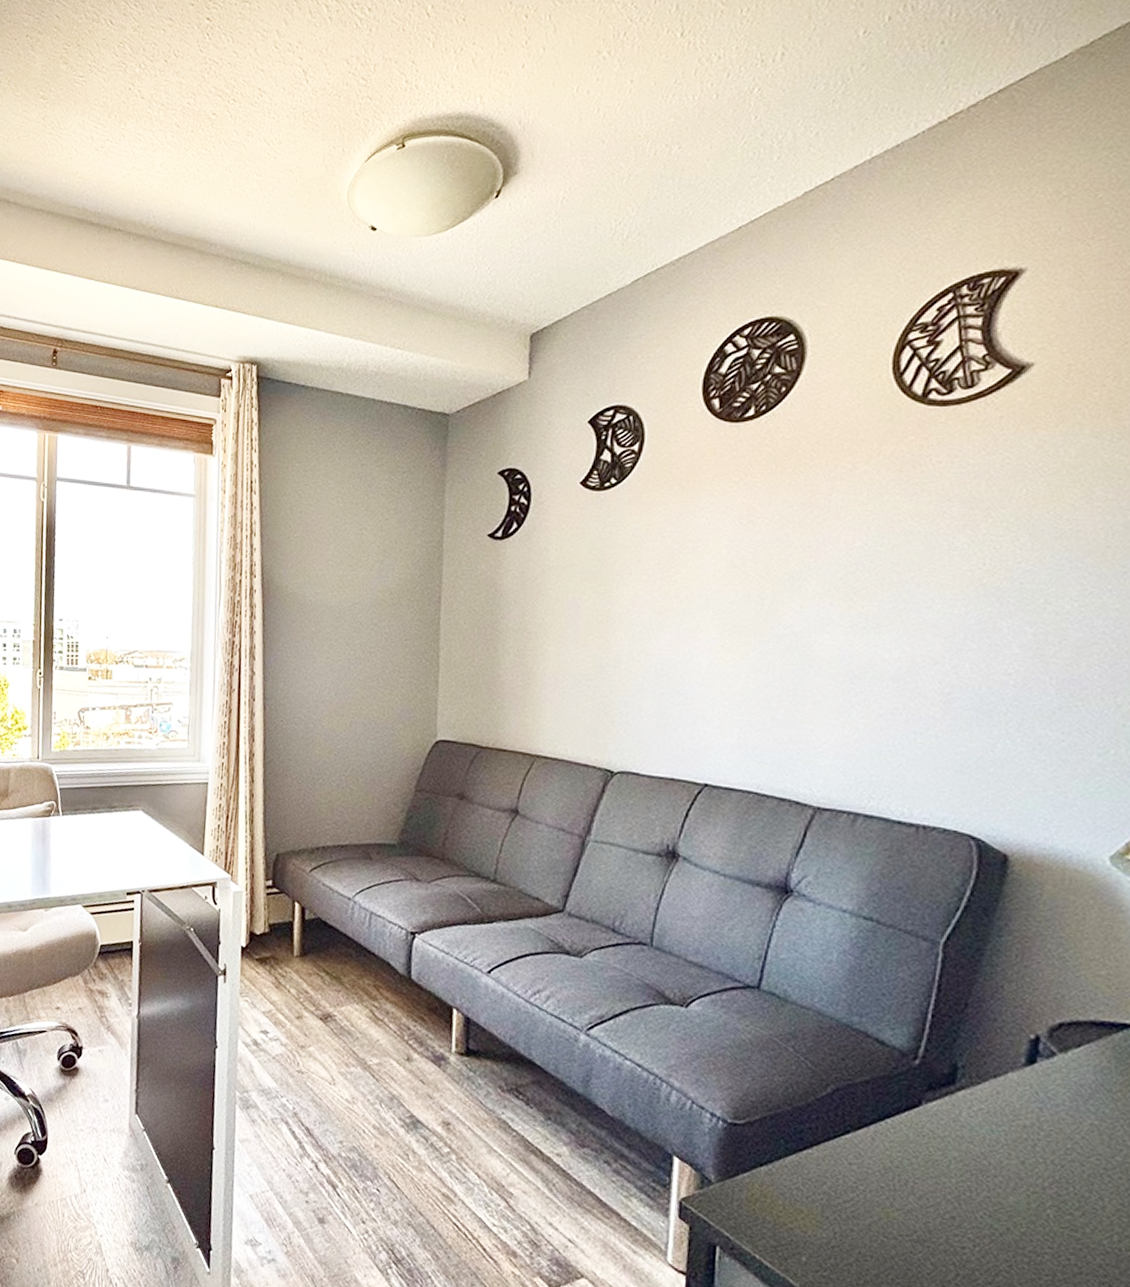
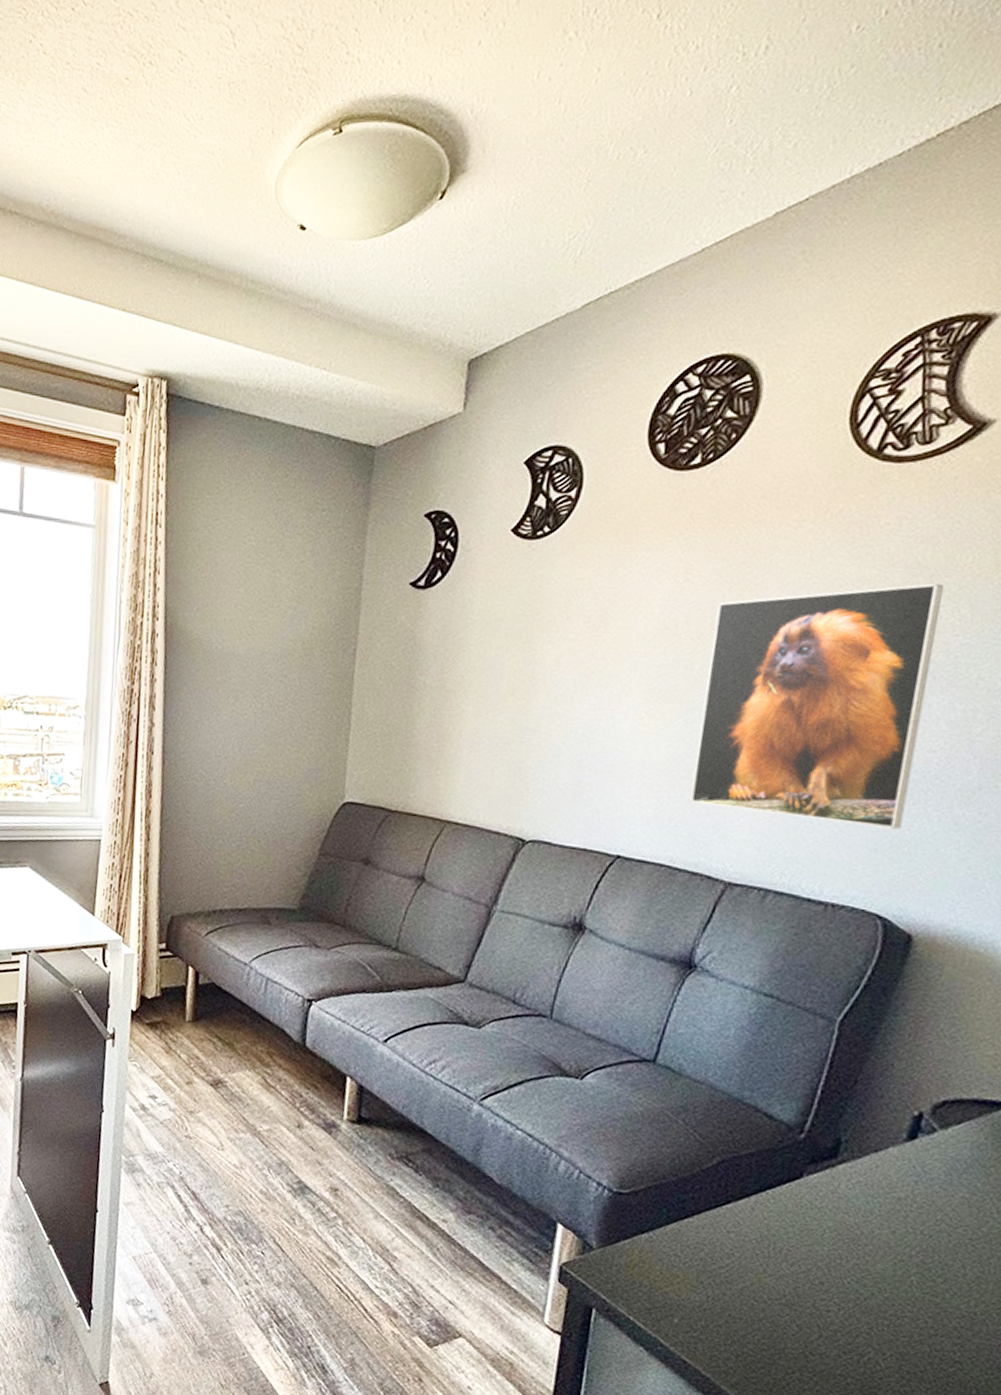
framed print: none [772,515,1002,751] -> present [690,583,945,829]

